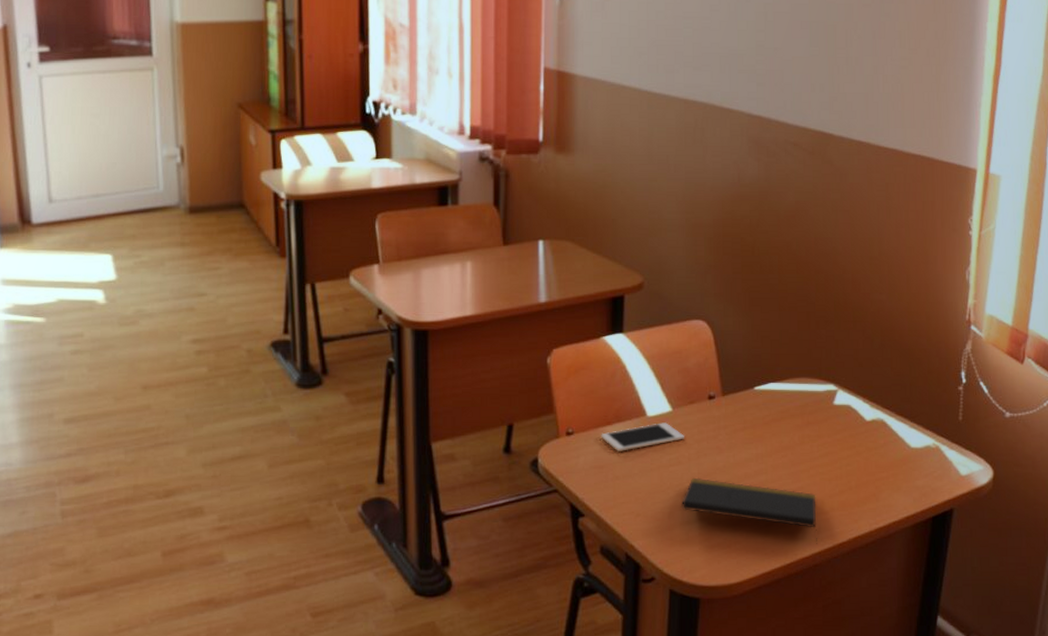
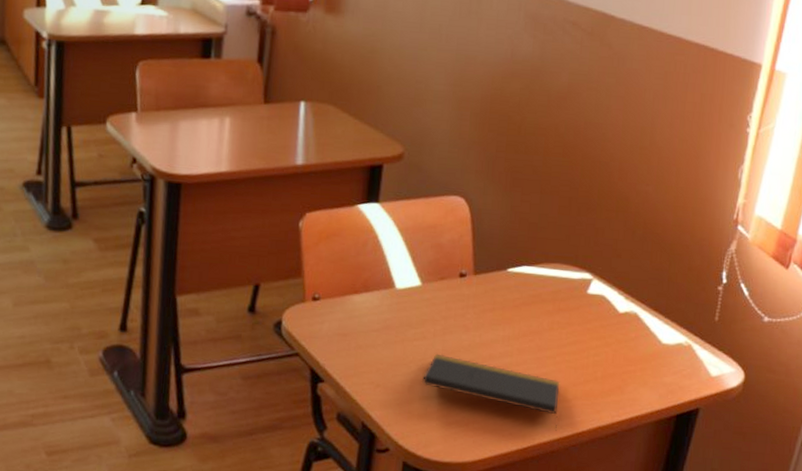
cell phone: present [601,422,684,453] -> none [347,296,432,322]

